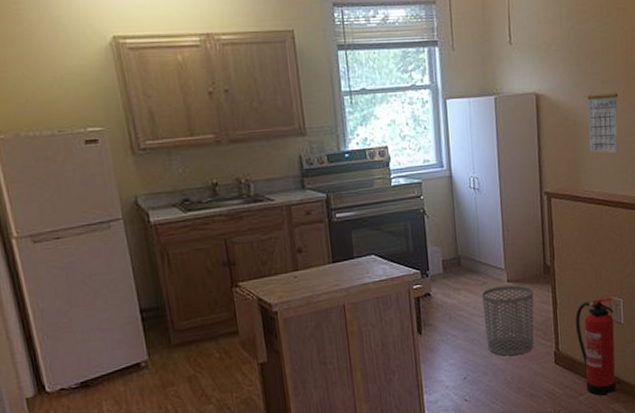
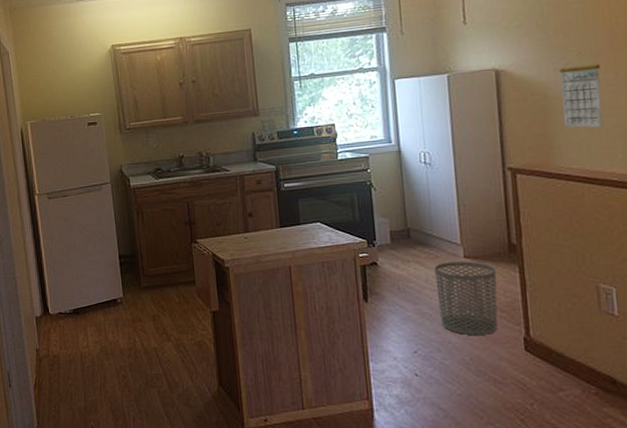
fire extinguisher: present [575,297,617,396] -> none [550,284,611,396]

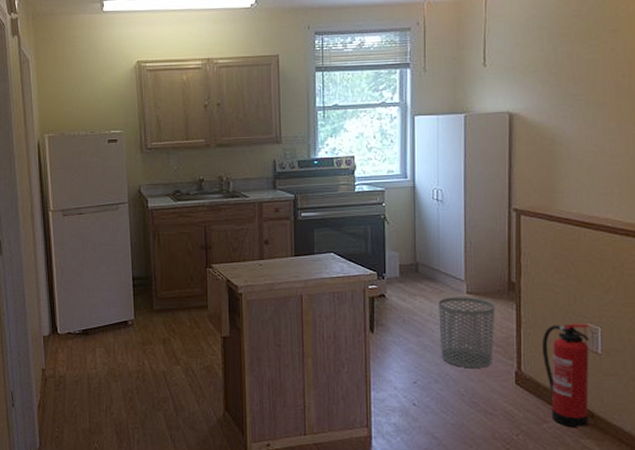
fire extinguisher: none [550,284,611,396] -> present [541,324,590,428]
calendar: present [559,52,603,128] -> none [567,101,606,174]

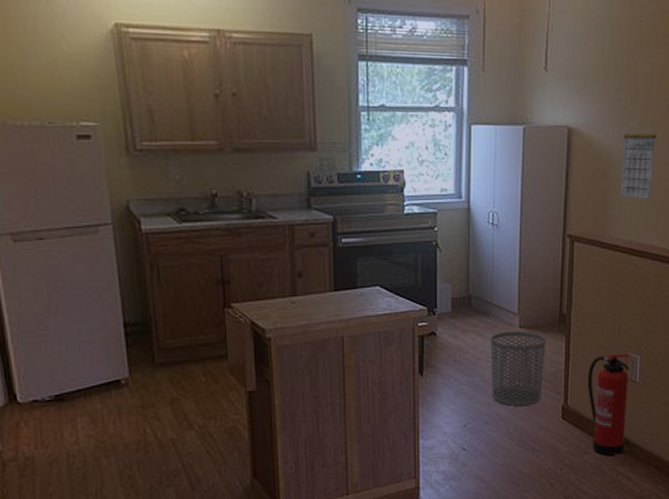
calendar: none [567,101,606,174] -> present [620,119,657,199]

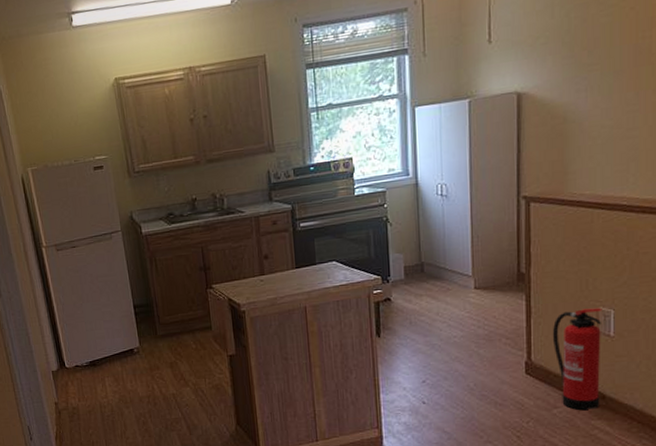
waste bin: present [491,331,546,406] -> none [446,292,504,363]
calendar: present [620,119,657,199] -> none [580,71,623,152]

